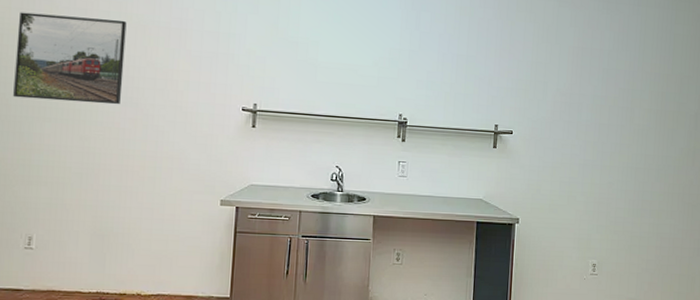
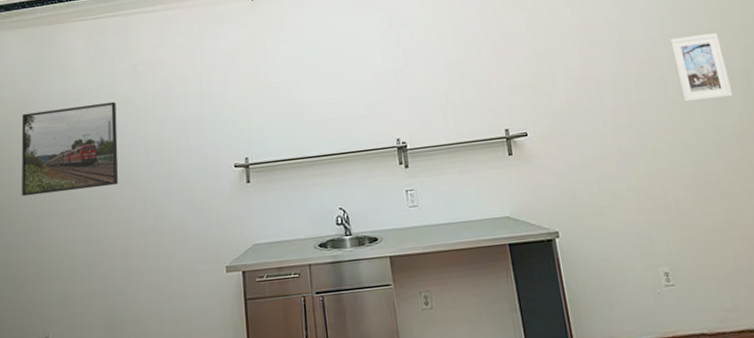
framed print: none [642,75,684,134] -> present [669,33,733,102]

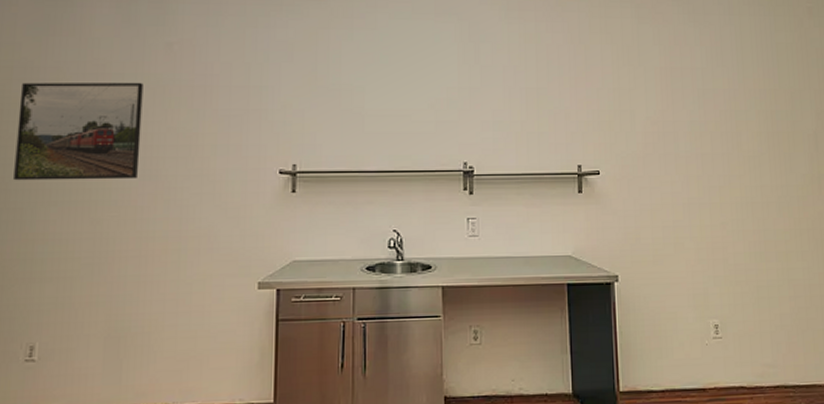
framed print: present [669,33,733,102] -> none [749,93,800,158]

